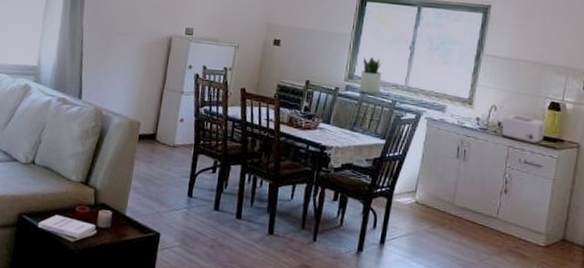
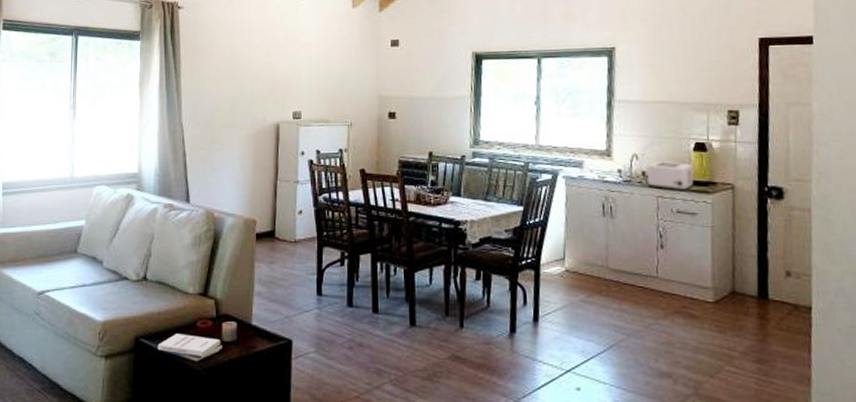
planter: present [357,57,382,95] -> none [485,118,512,159]

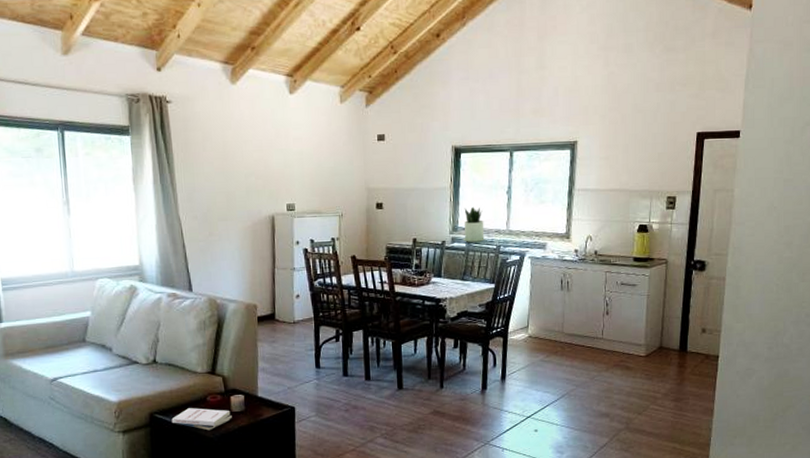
planter: none [485,118,512,159] -> present [463,206,486,243]
toaster: present [647,161,694,191] -> none [599,241,636,267]

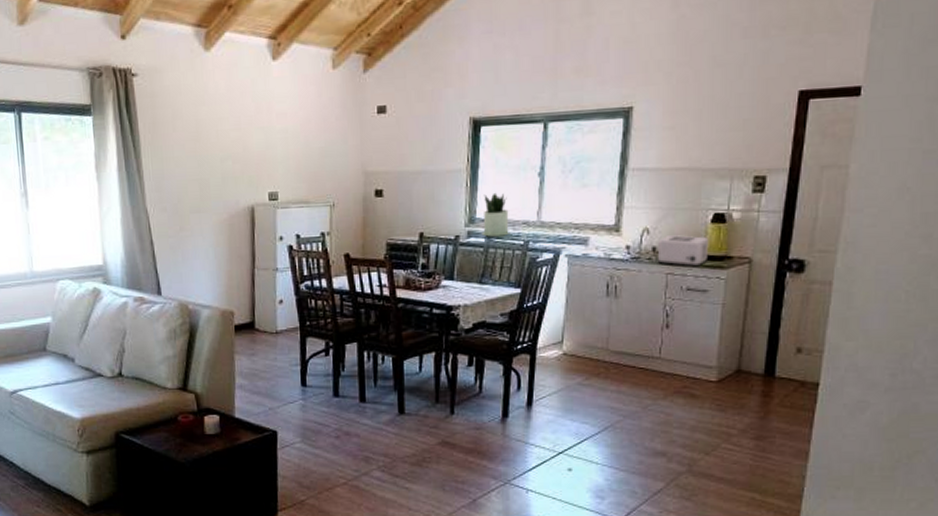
books: present [171,408,232,431] -> none [139,428,206,455]
toaster: none [599,241,636,267] -> present [658,235,709,267]

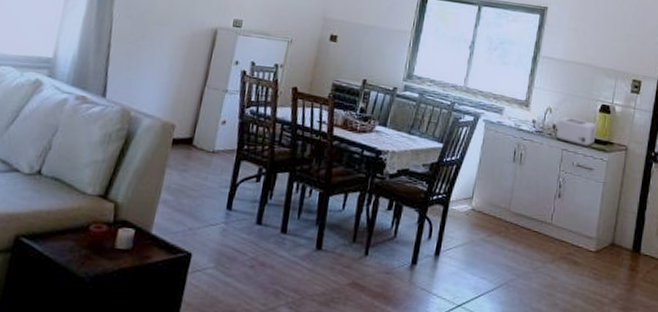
planter: present [481,192,511,238] -> none [416,56,442,96]

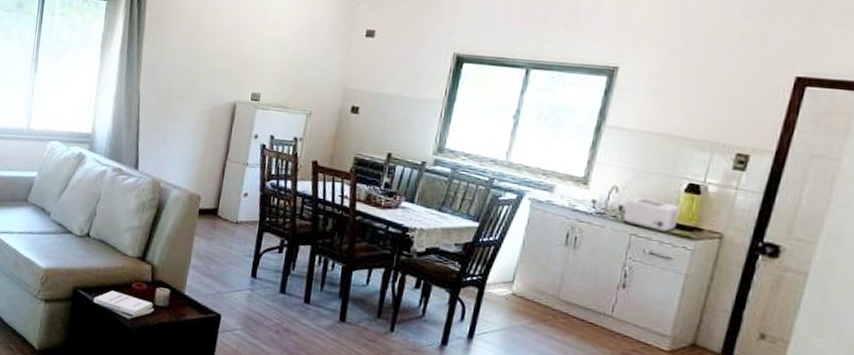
books: none [39,236,115,268] -> present [93,290,154,320]

